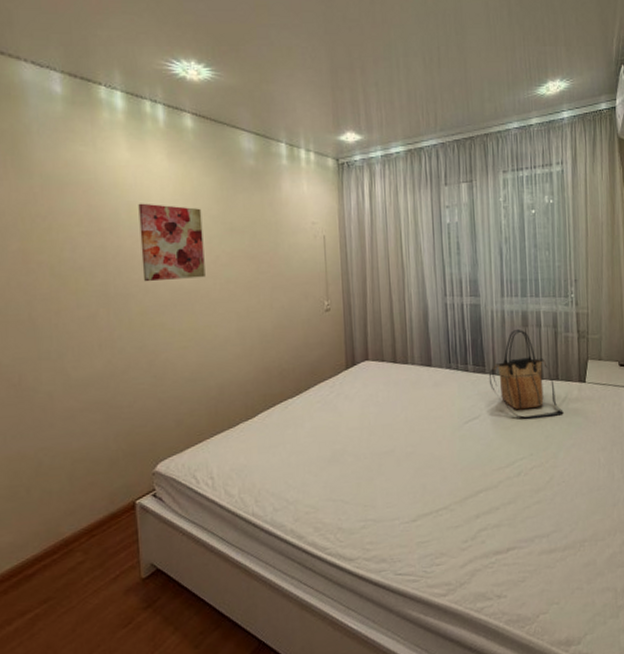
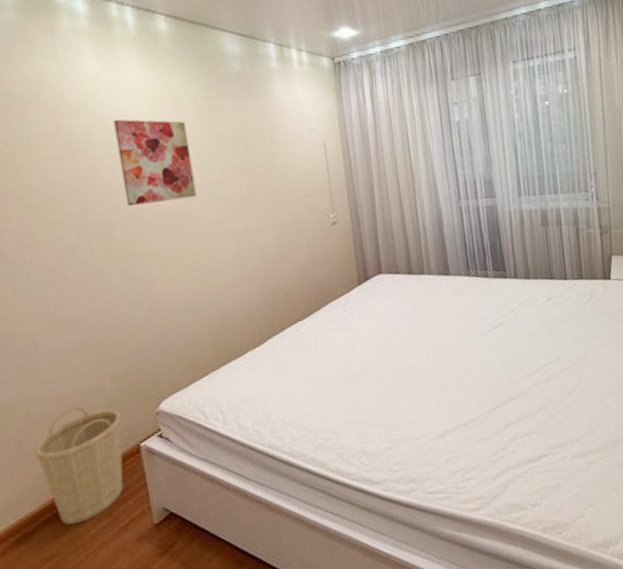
basket: none [42,461,121,572] -> present [34,407,124,525]
tote bag: present [488,328,564,419] -> none [510,228,590,322]

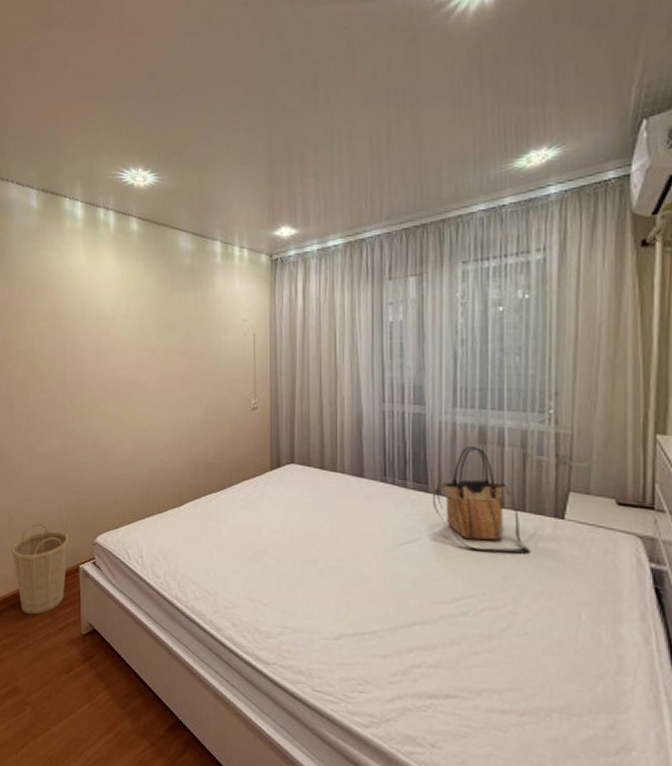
wall art: present [113,119,197,207] -> none [91,301,143,372]
tote bag: none [510,228,590,322] -> present [432,445,530,554]

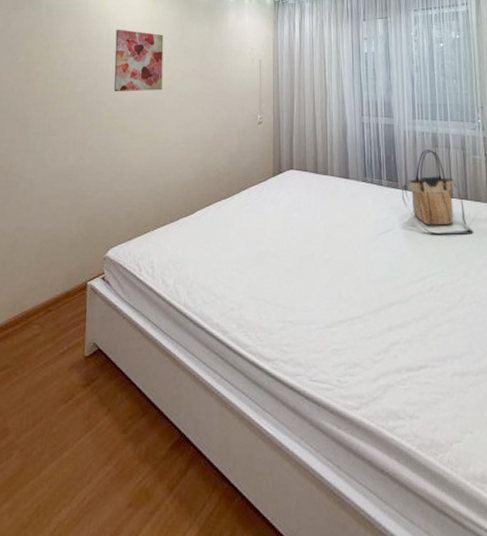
basket: present [11,523,69,615] -> none [13,242,78,342]
wall art: none [91,301,143,372] -> present [113,29,164,92]

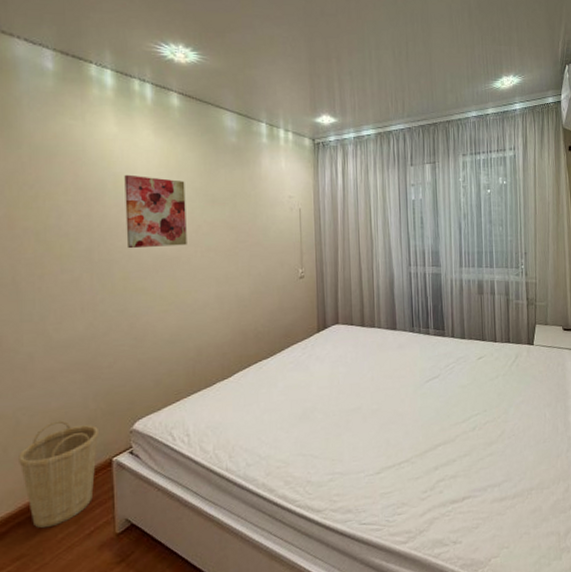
basket: none [13,242,78,342] -> present [18,420,99,529]
tote bag: present [401,149,473,235] -> none [448,296,514,378]

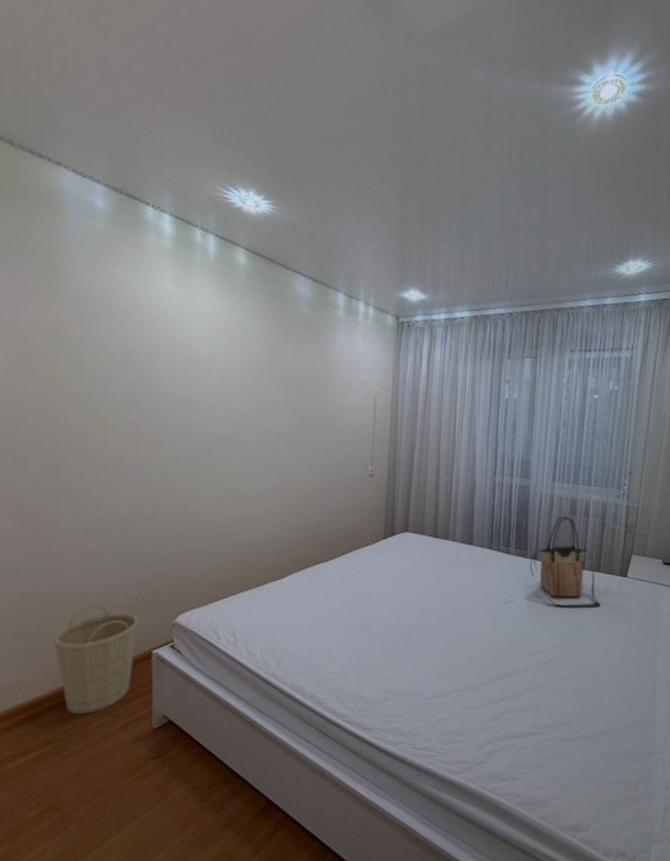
wall art: present [124,174,187,249] -> none [178,340,247,428]
tote bag: none [448,296,514,378] -> present [529,515,601,607]

